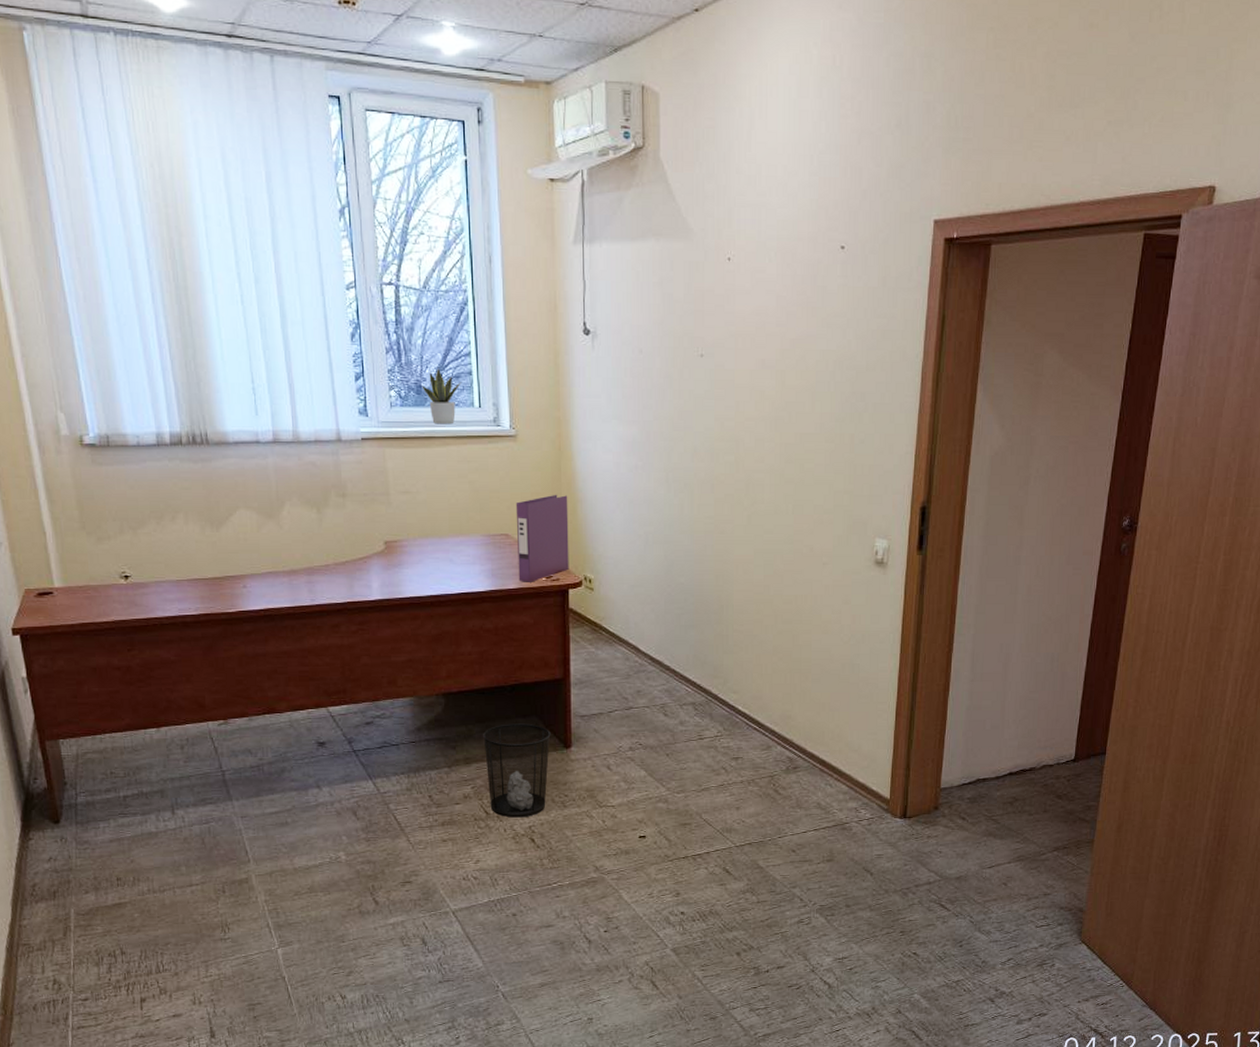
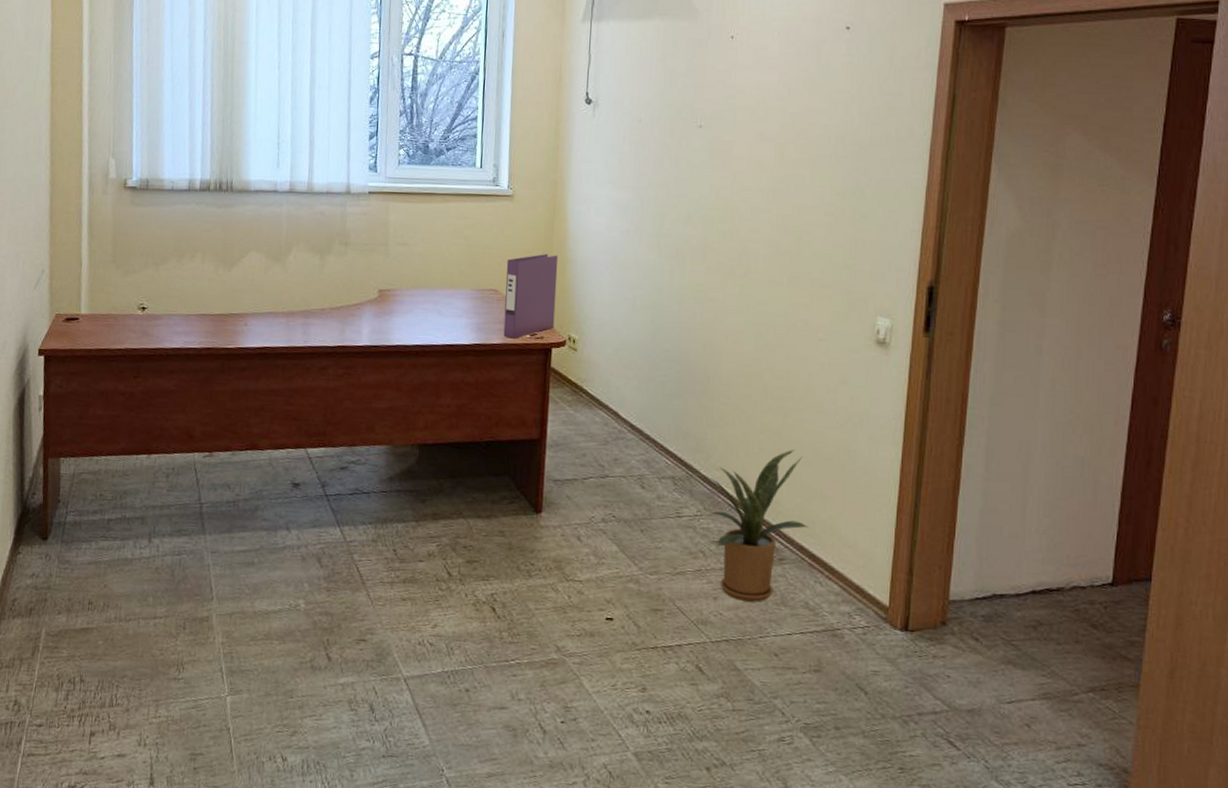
potted plant: present [422,367,463,425] -> none [429,129,467,183]
waste bin: present [483,723,551,818] -> none [453,481,522,584]
house plant: none [708,668,819,808] -> present [688,450,809,602]

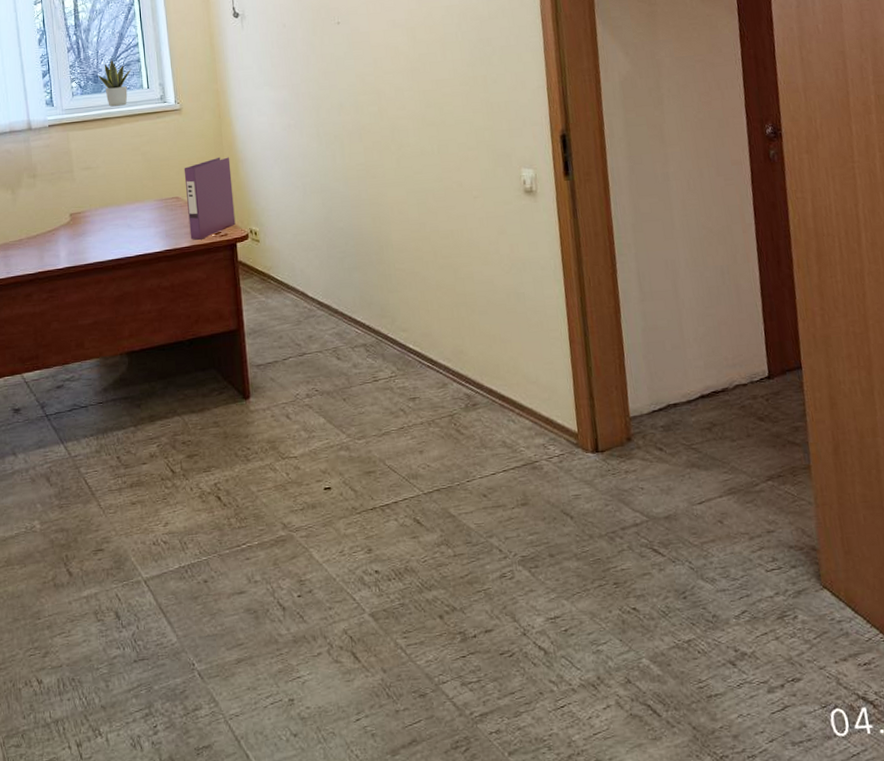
potted plant: none [429,129,467,183] -> present [98,58,133,107]
house plant: present [688,450,809,602] -> none [378,301,494,450]

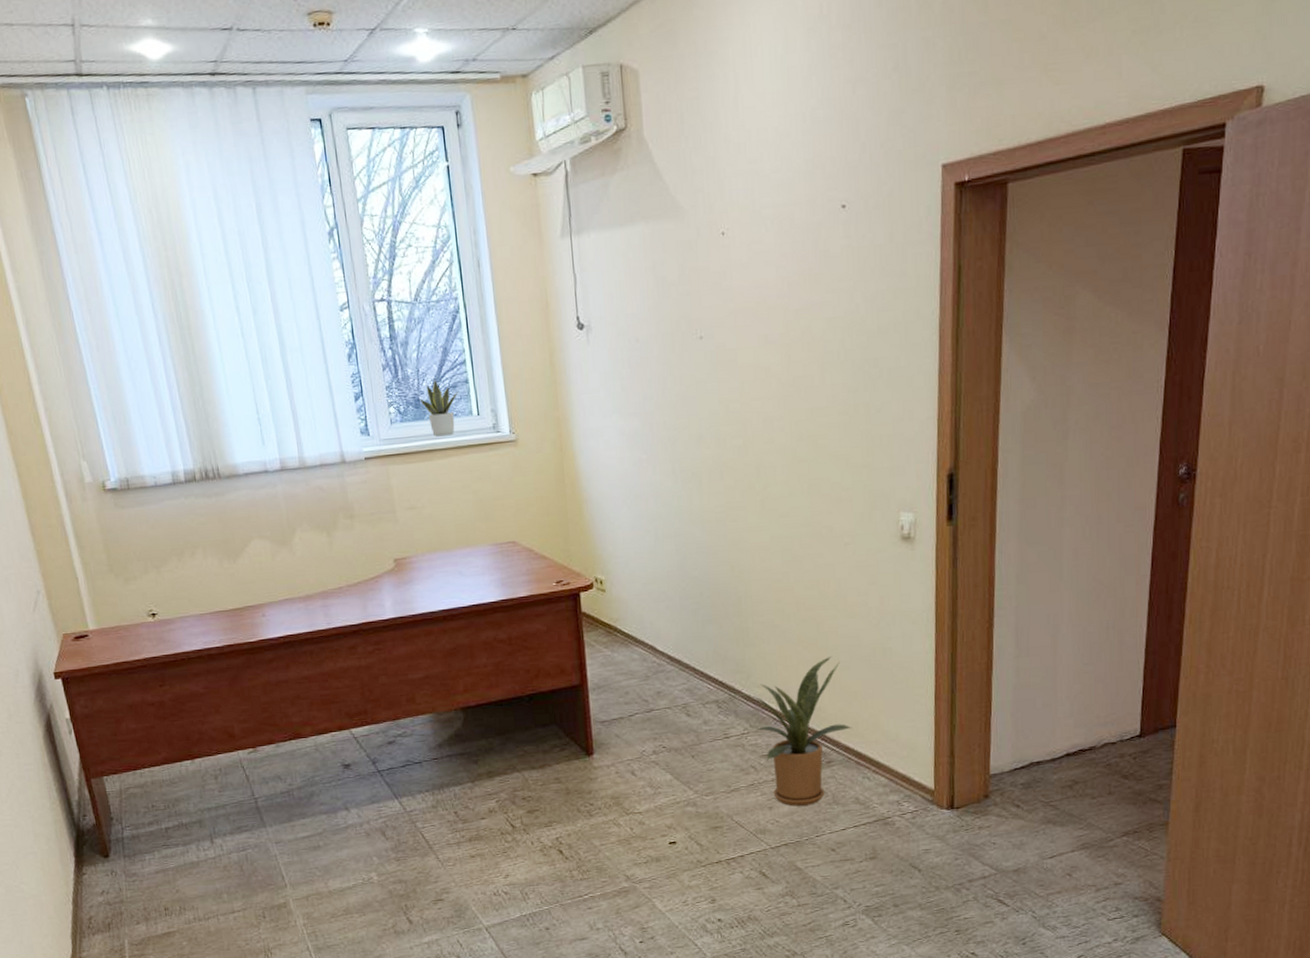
binder: present [183,157,236,240] -> none [520,496,579,589]
house plant: none [378,301,494,450] -> present [731,657,852,806]

